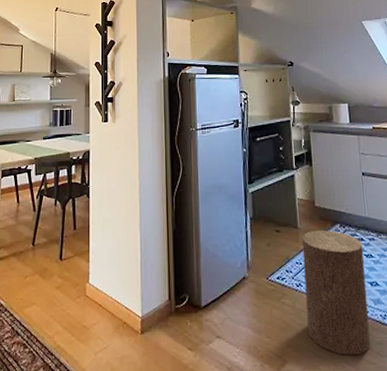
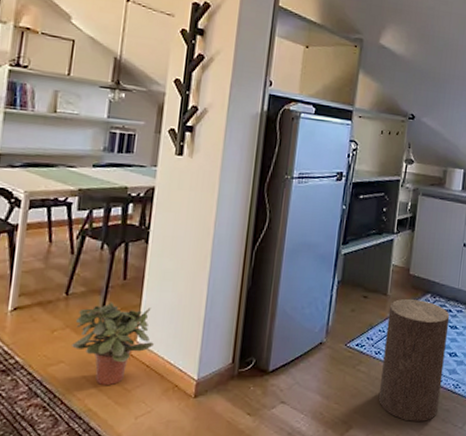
potted plant: none [39,249,103,325] -> present [70,302,154,386]

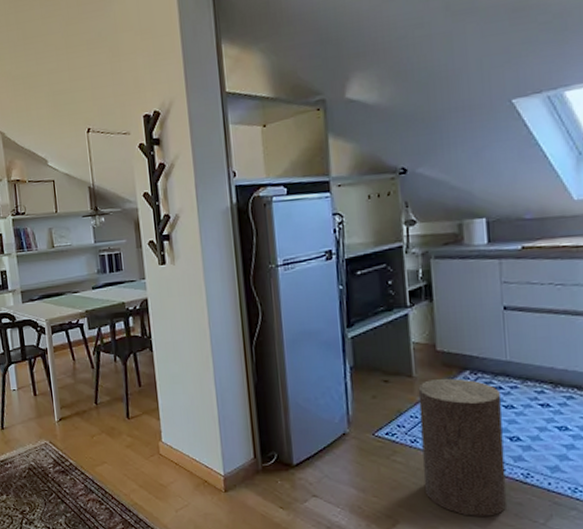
potted plant: present [70,302,154,386] -> none [108,407,177,483]

